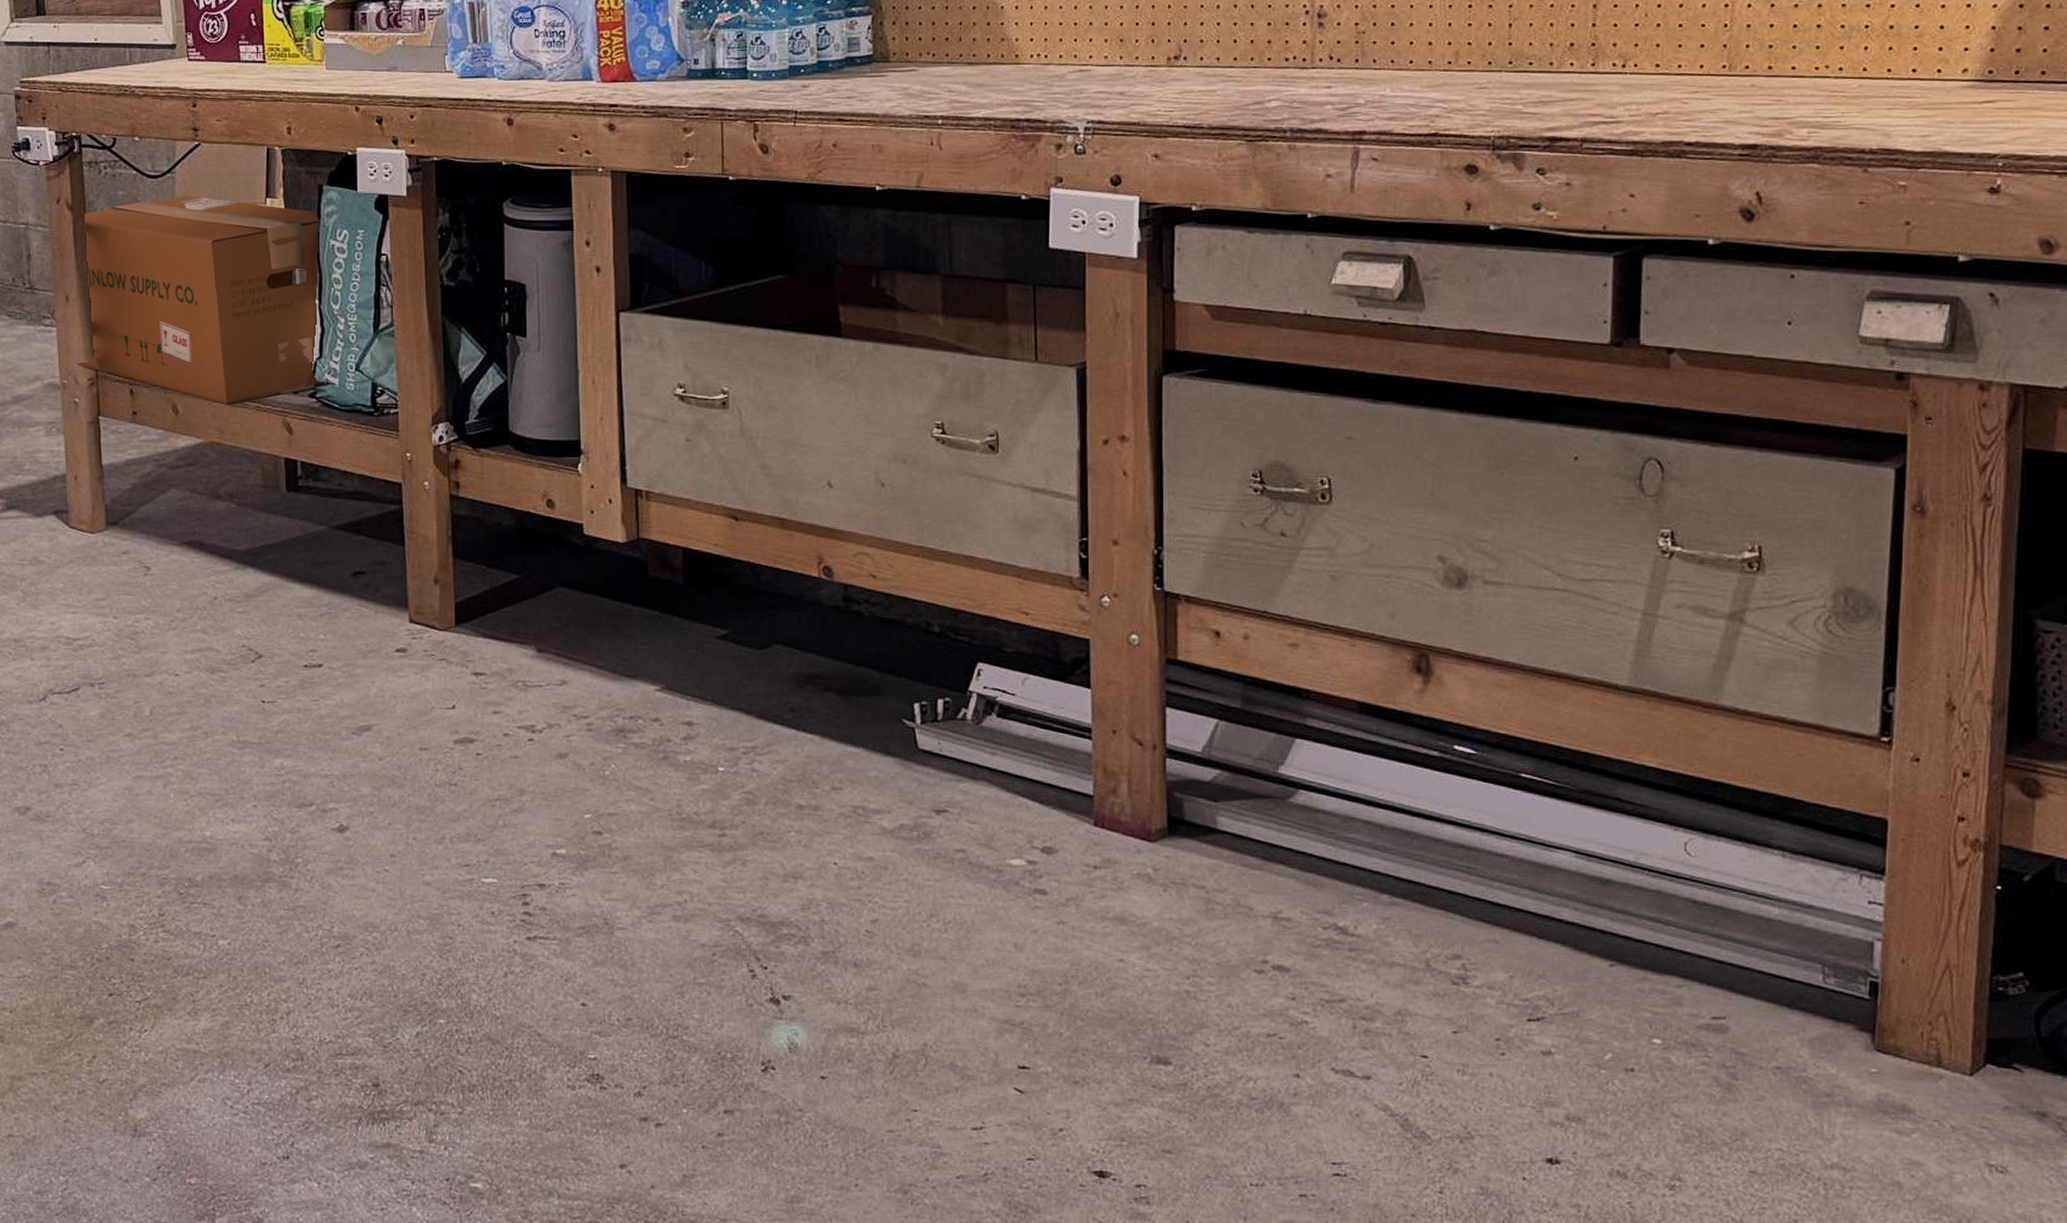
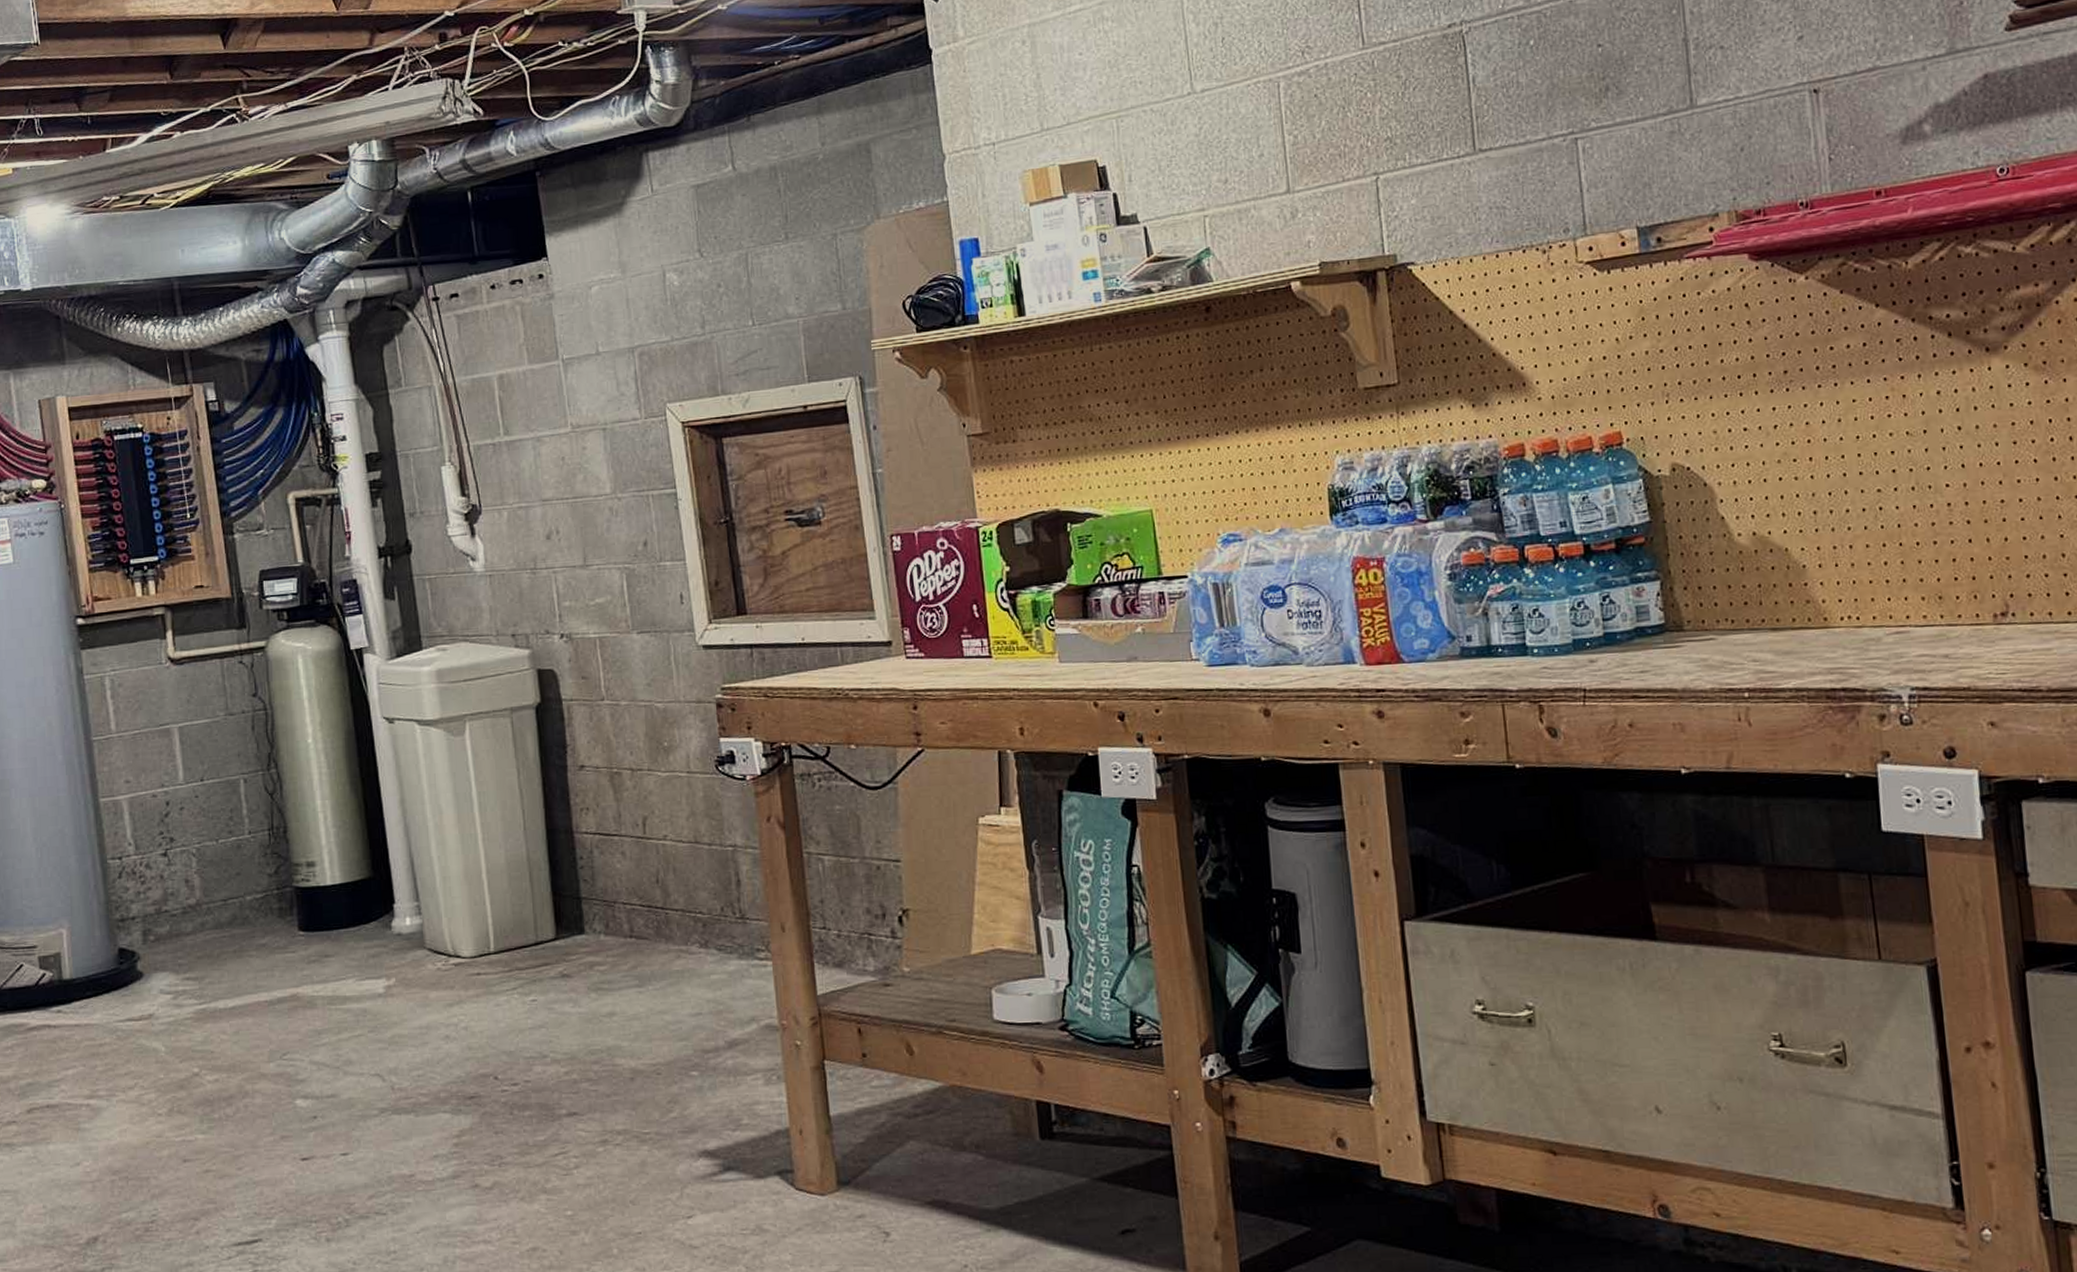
box: present [76,195,336,406] -> none [795,807,1089,1044]

